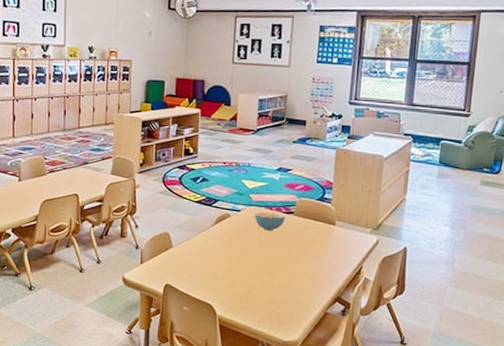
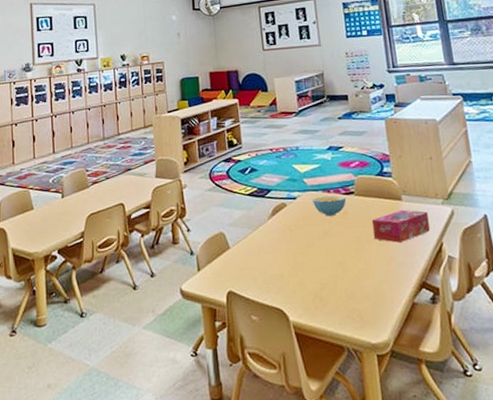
tissue box: none [303,233,356,262] -> present [371,209,430,243]

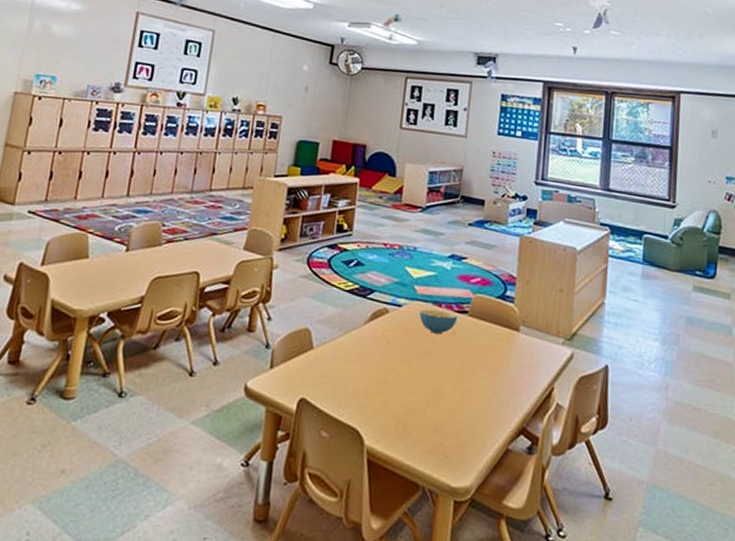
tissue box: present [371,209,430,243] -> none [479,342,545,379]

